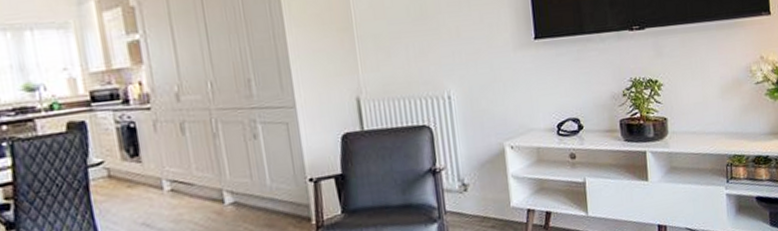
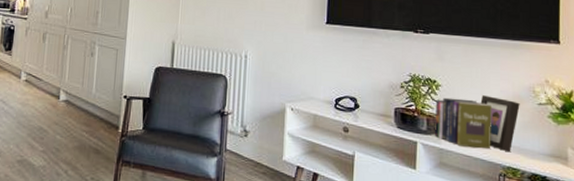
books: none [659,93,717,146] -> present [435,97,491,148]
picture frame: none [702,85,740,140] -> present [480,95,520,153]

